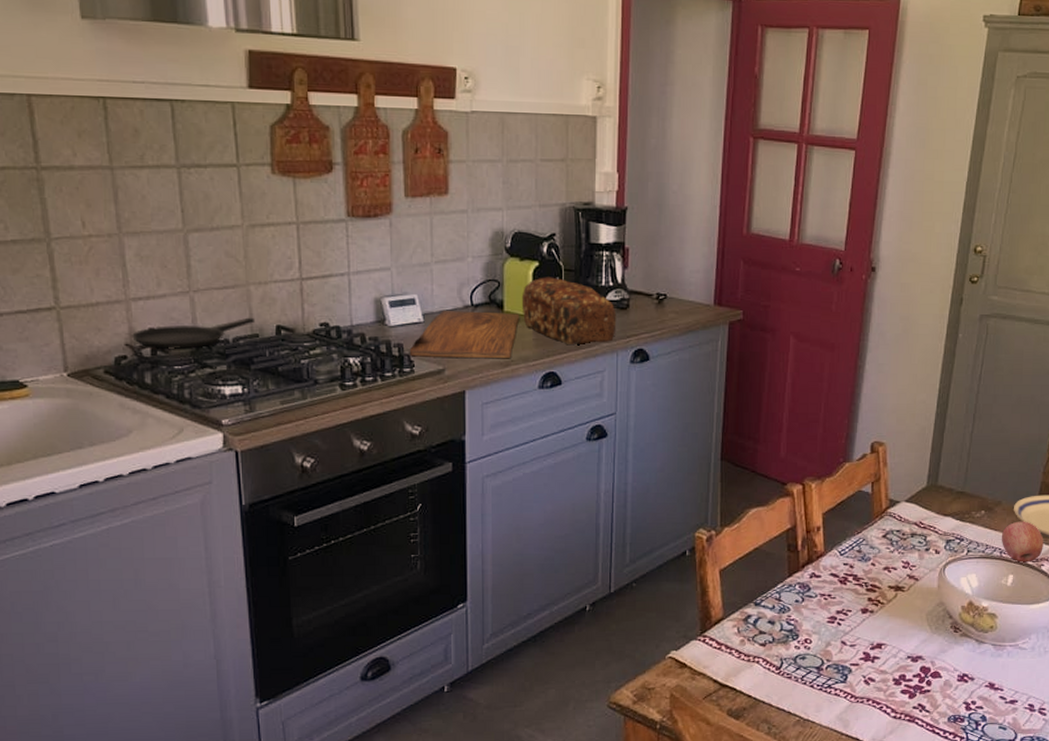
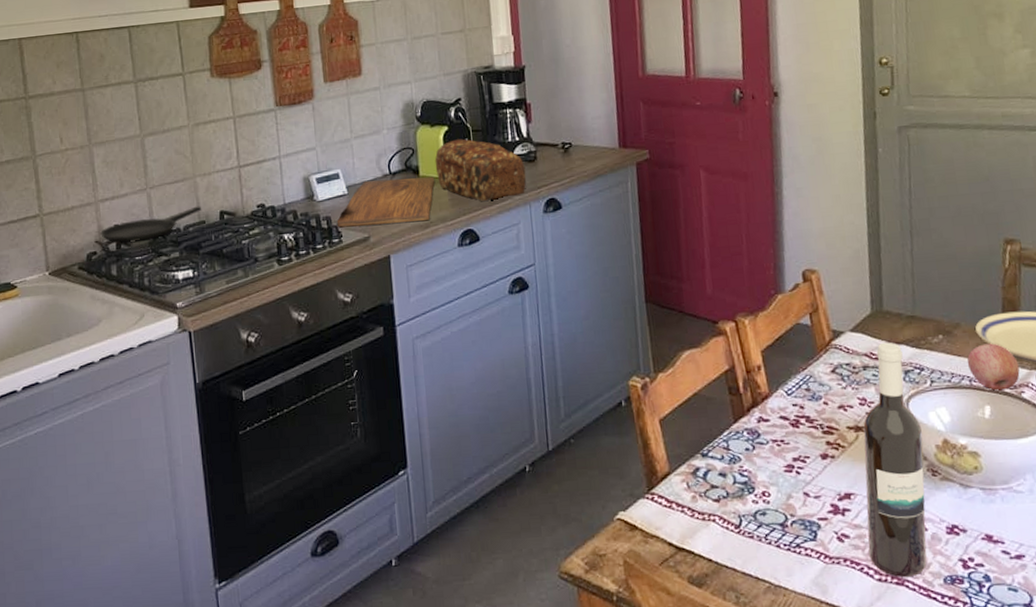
wine bottle: none [889,514,952,716] -> present [863,343,927,578]

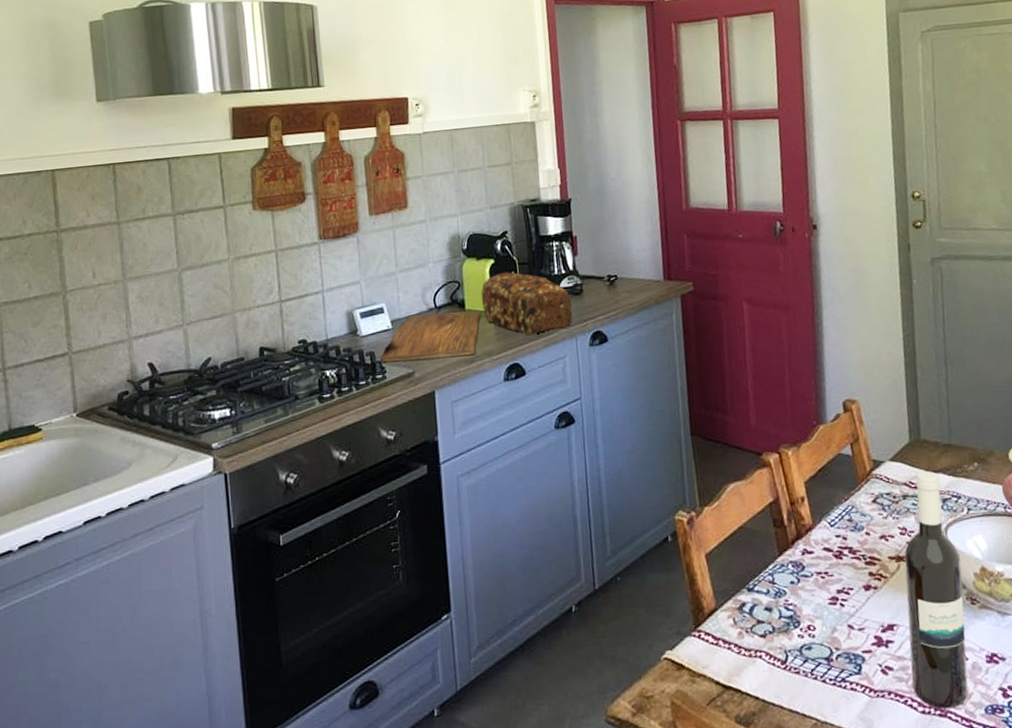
frying pan: present [100,206,202,243] -> none [133,342,241,382]

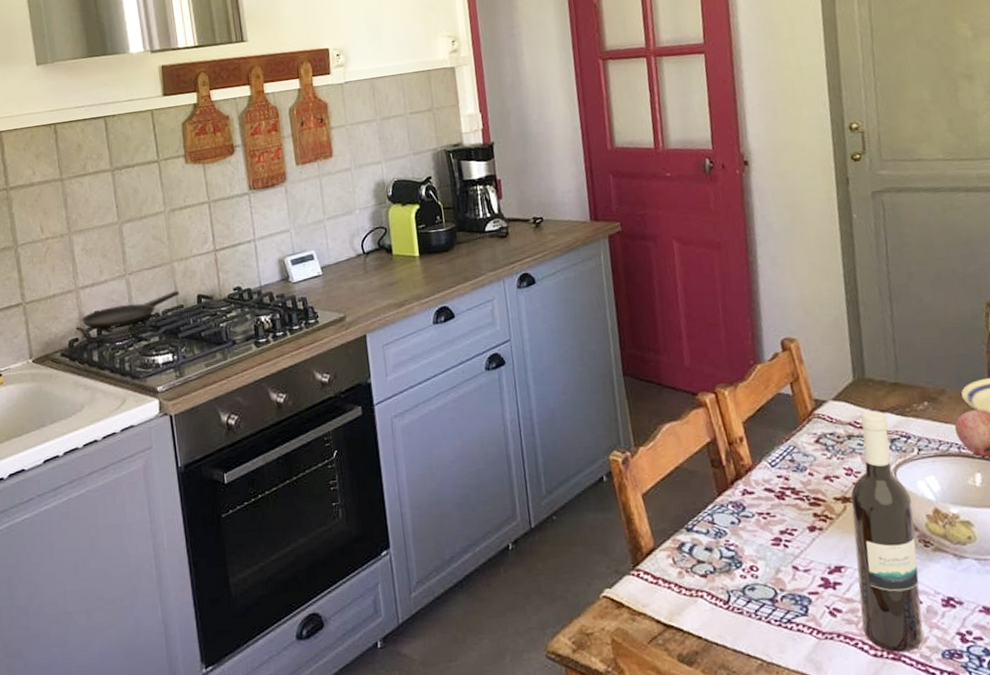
frying pan: none [133,342,241,382] -> present [81,290,180,329]
cutting board: present [380,310,481,363] -> none [312,255,409,309]
bread loaf: present [481,272,573,335] -> none [407,216,499,278]

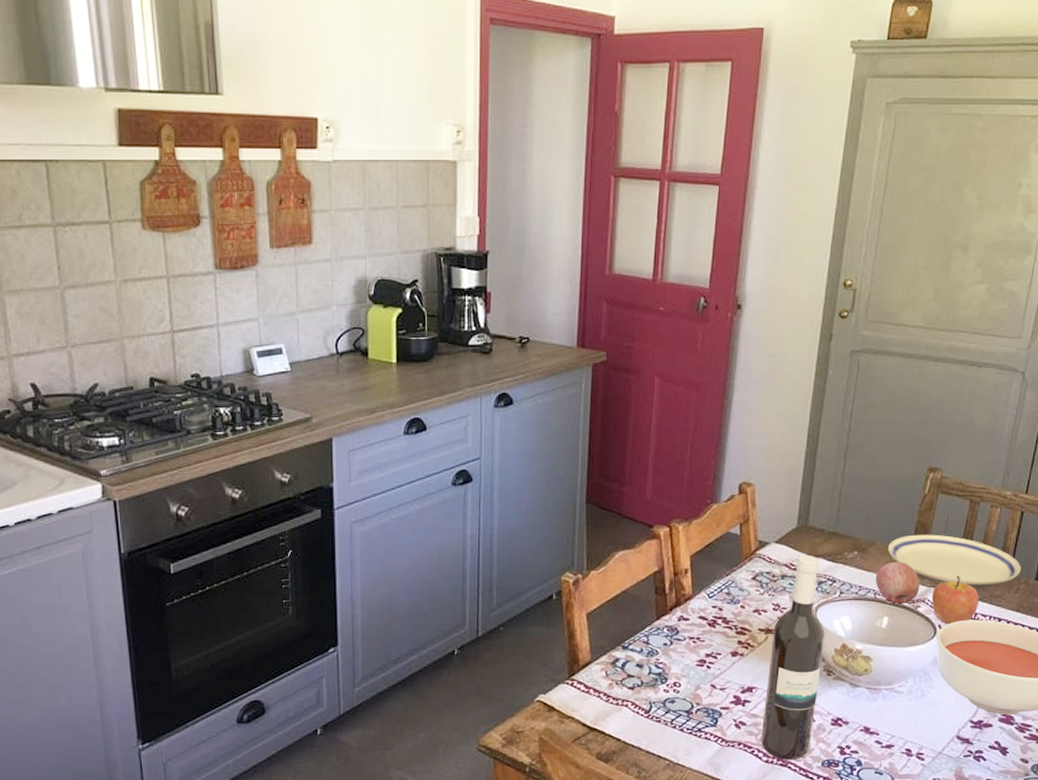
frying pan: present [81,290,180,329] -> none [14,370,130,403]

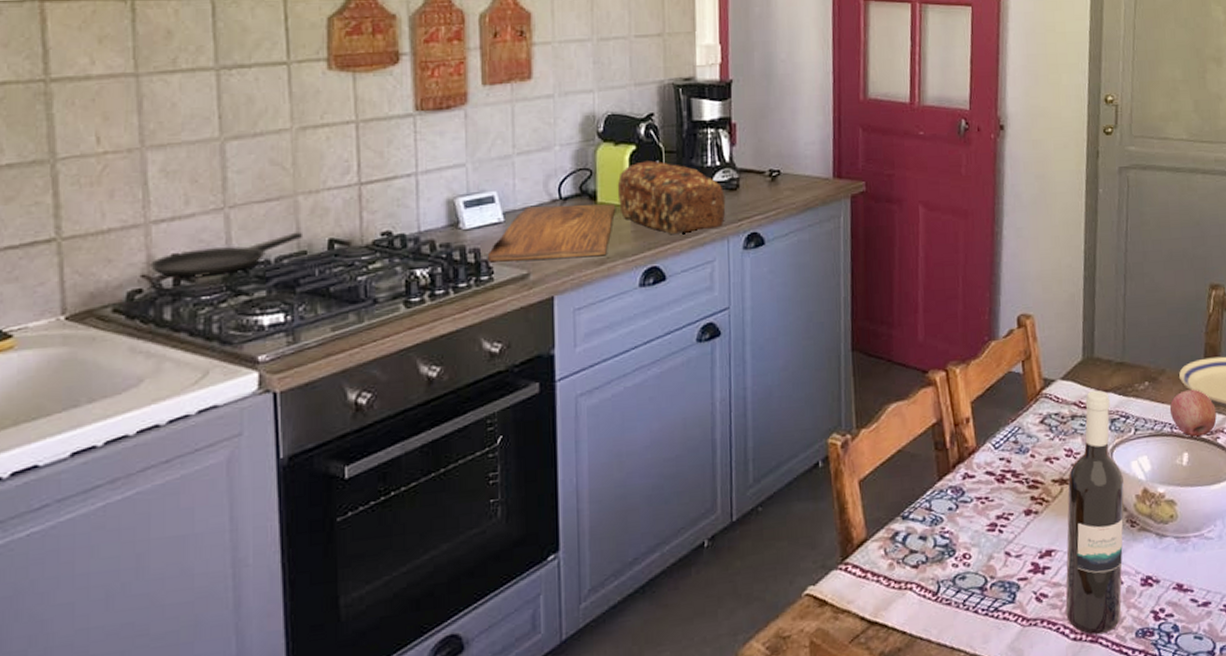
frying pan: none [14,370,130,403] -> present [150,232,304,278]
cutting board: none [277,359,385,406] -> present [487,204,616,263]
bread loaf: none [385,323,480,390] -> present [617,160,726,234]

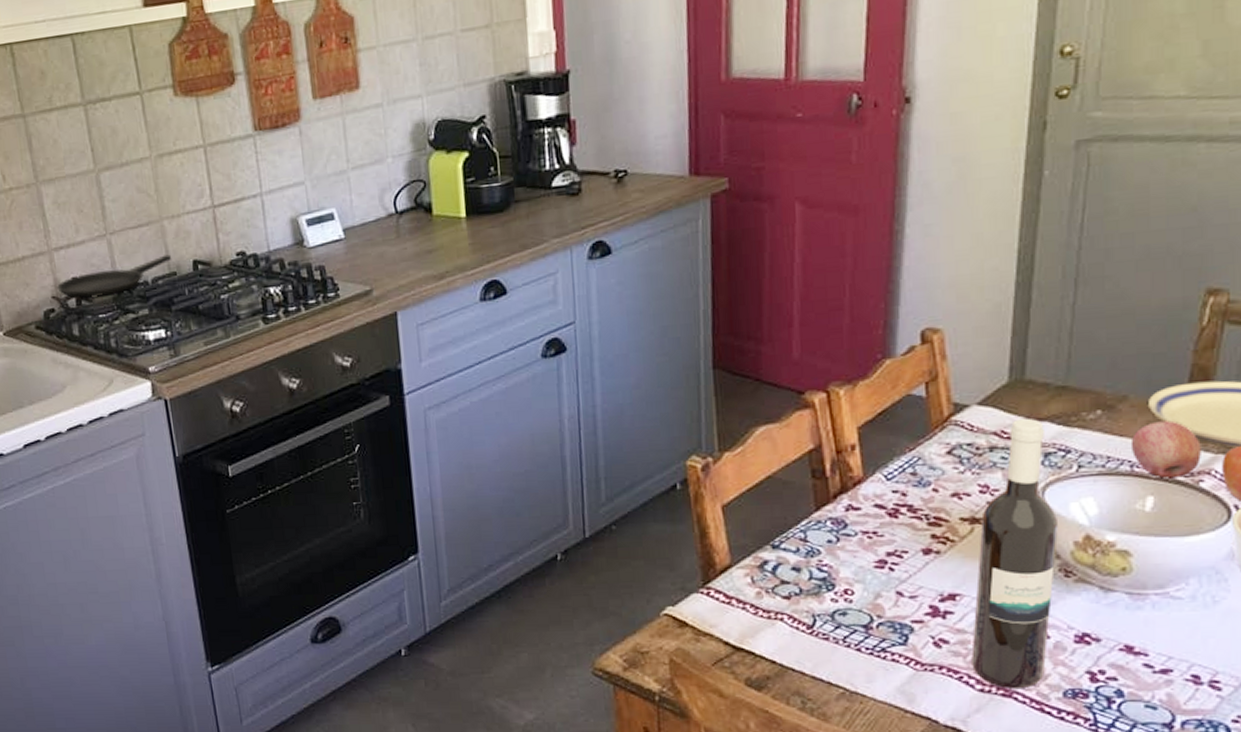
cutting board: present [487,204,616,263] -> none [332,215,452,279]
bread loaf: present [617,160,726,234] -> none [452,167,567,245]

